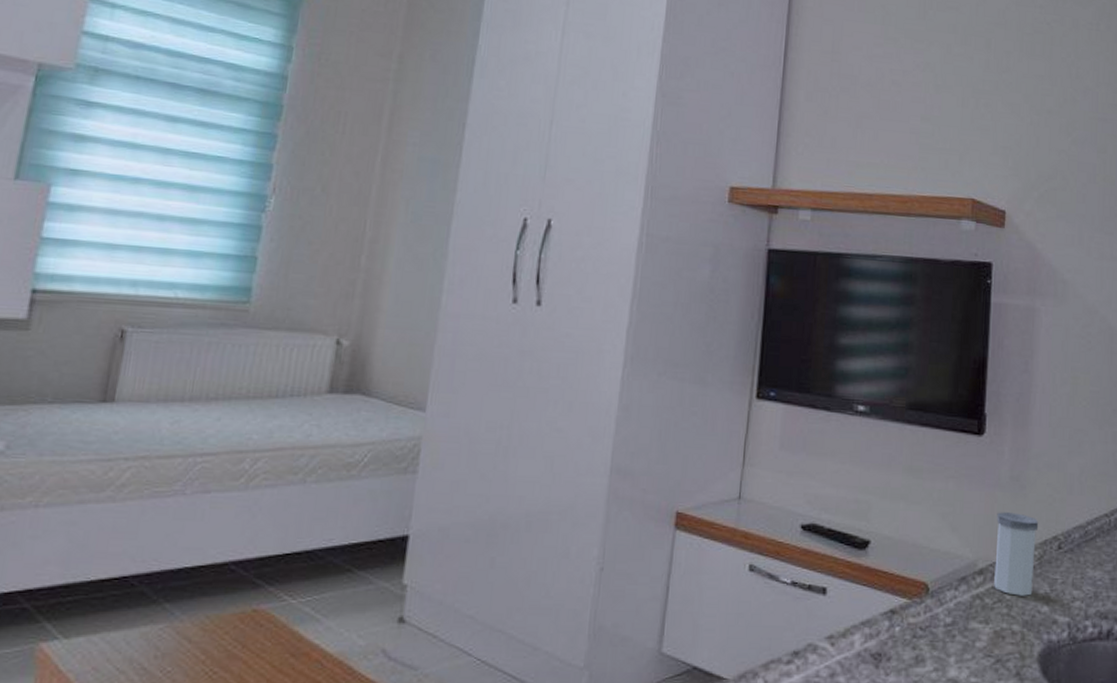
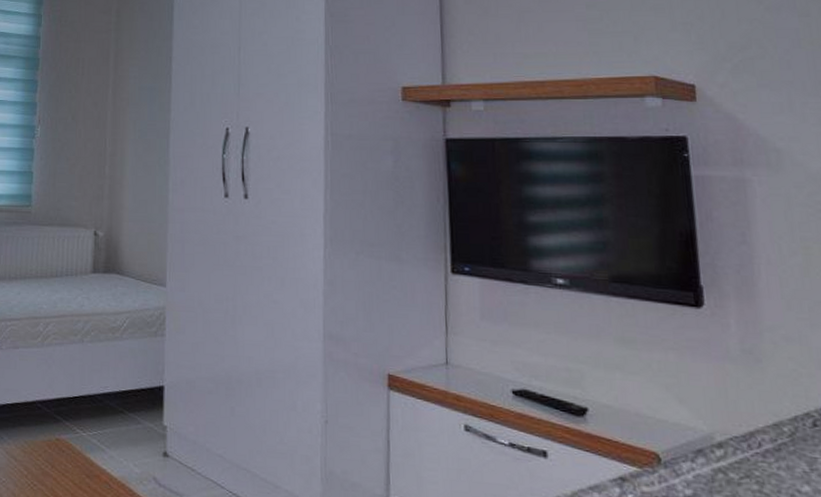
salt shaker: present [994,512,1039,596] -> none [730,385,788,474]

